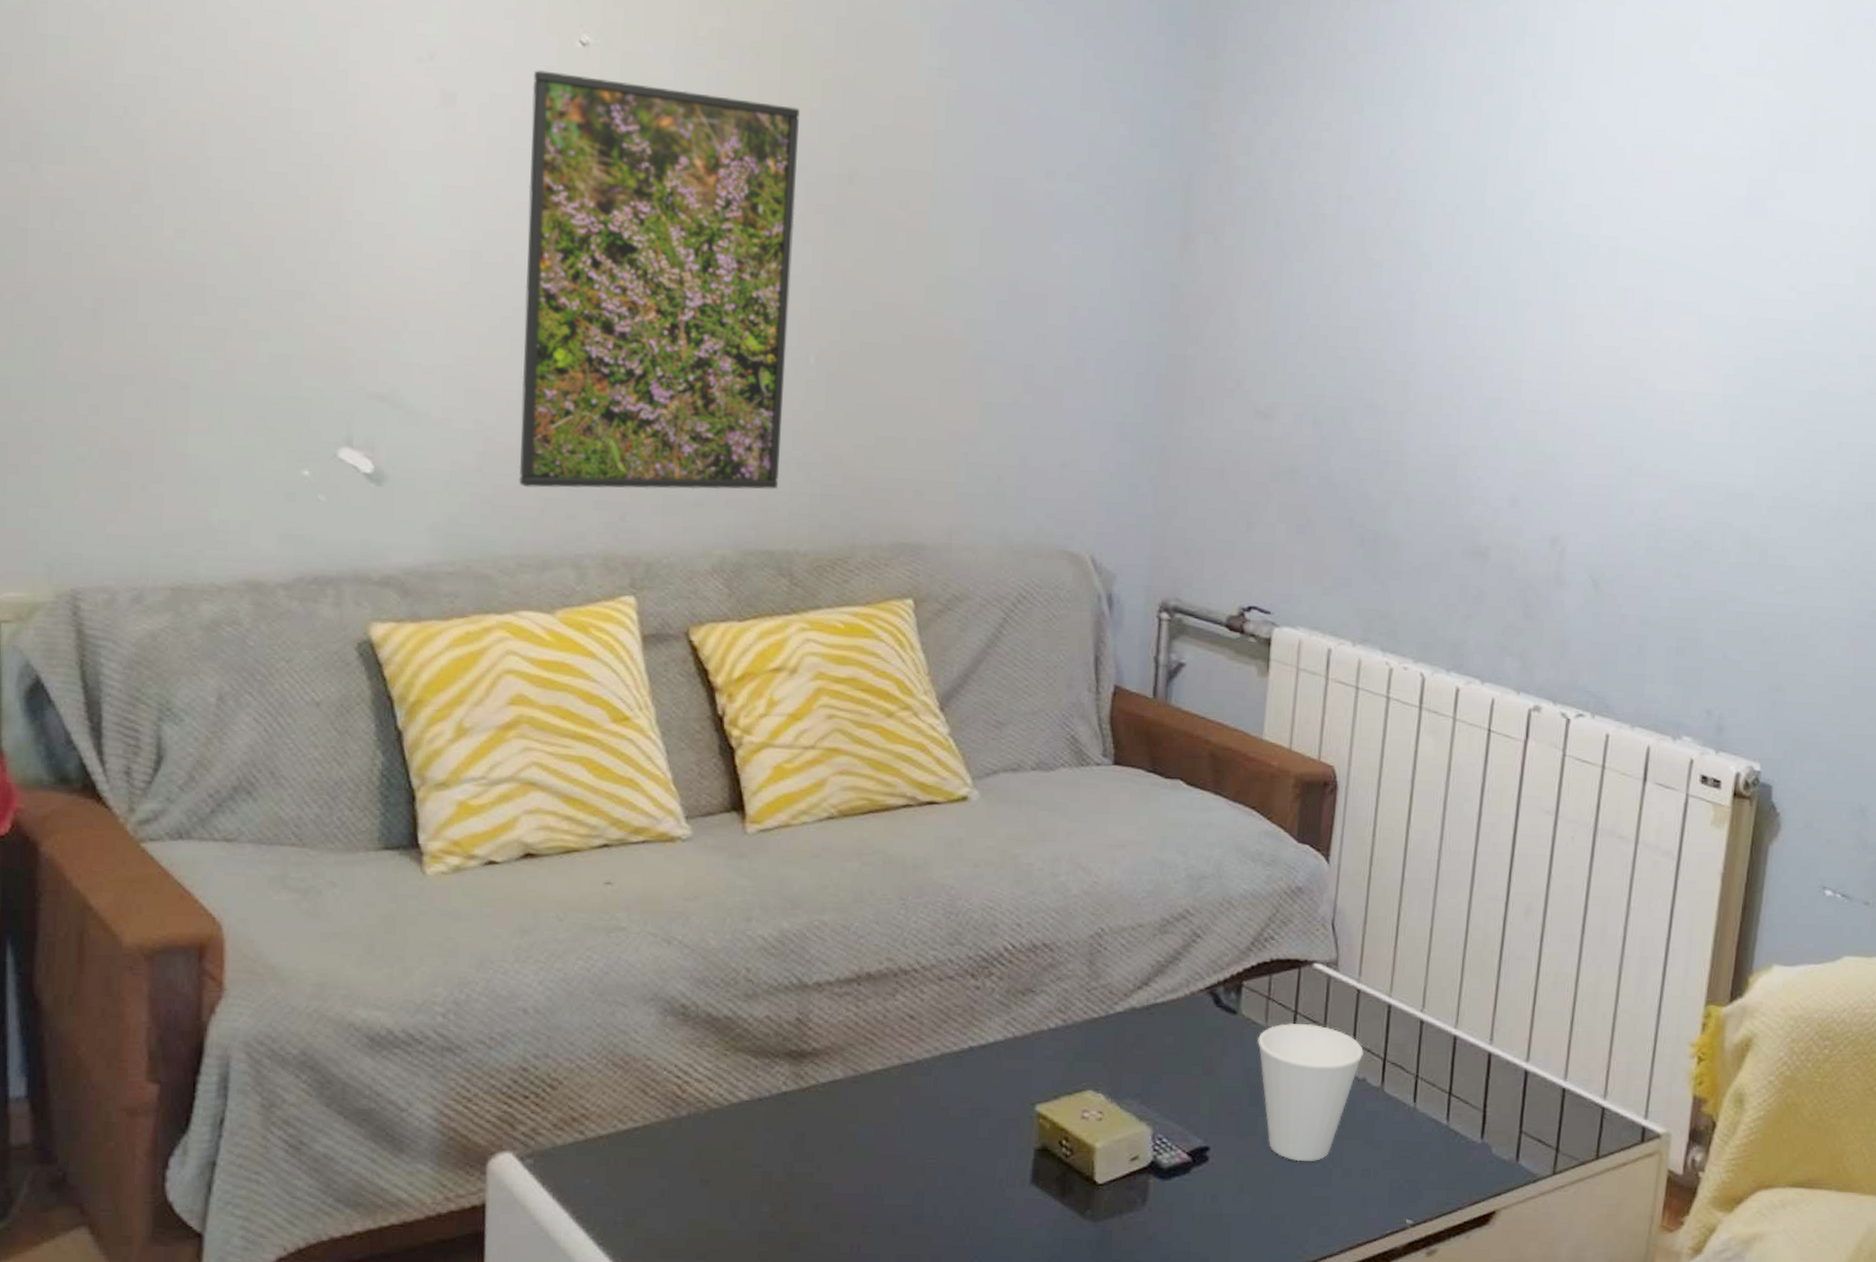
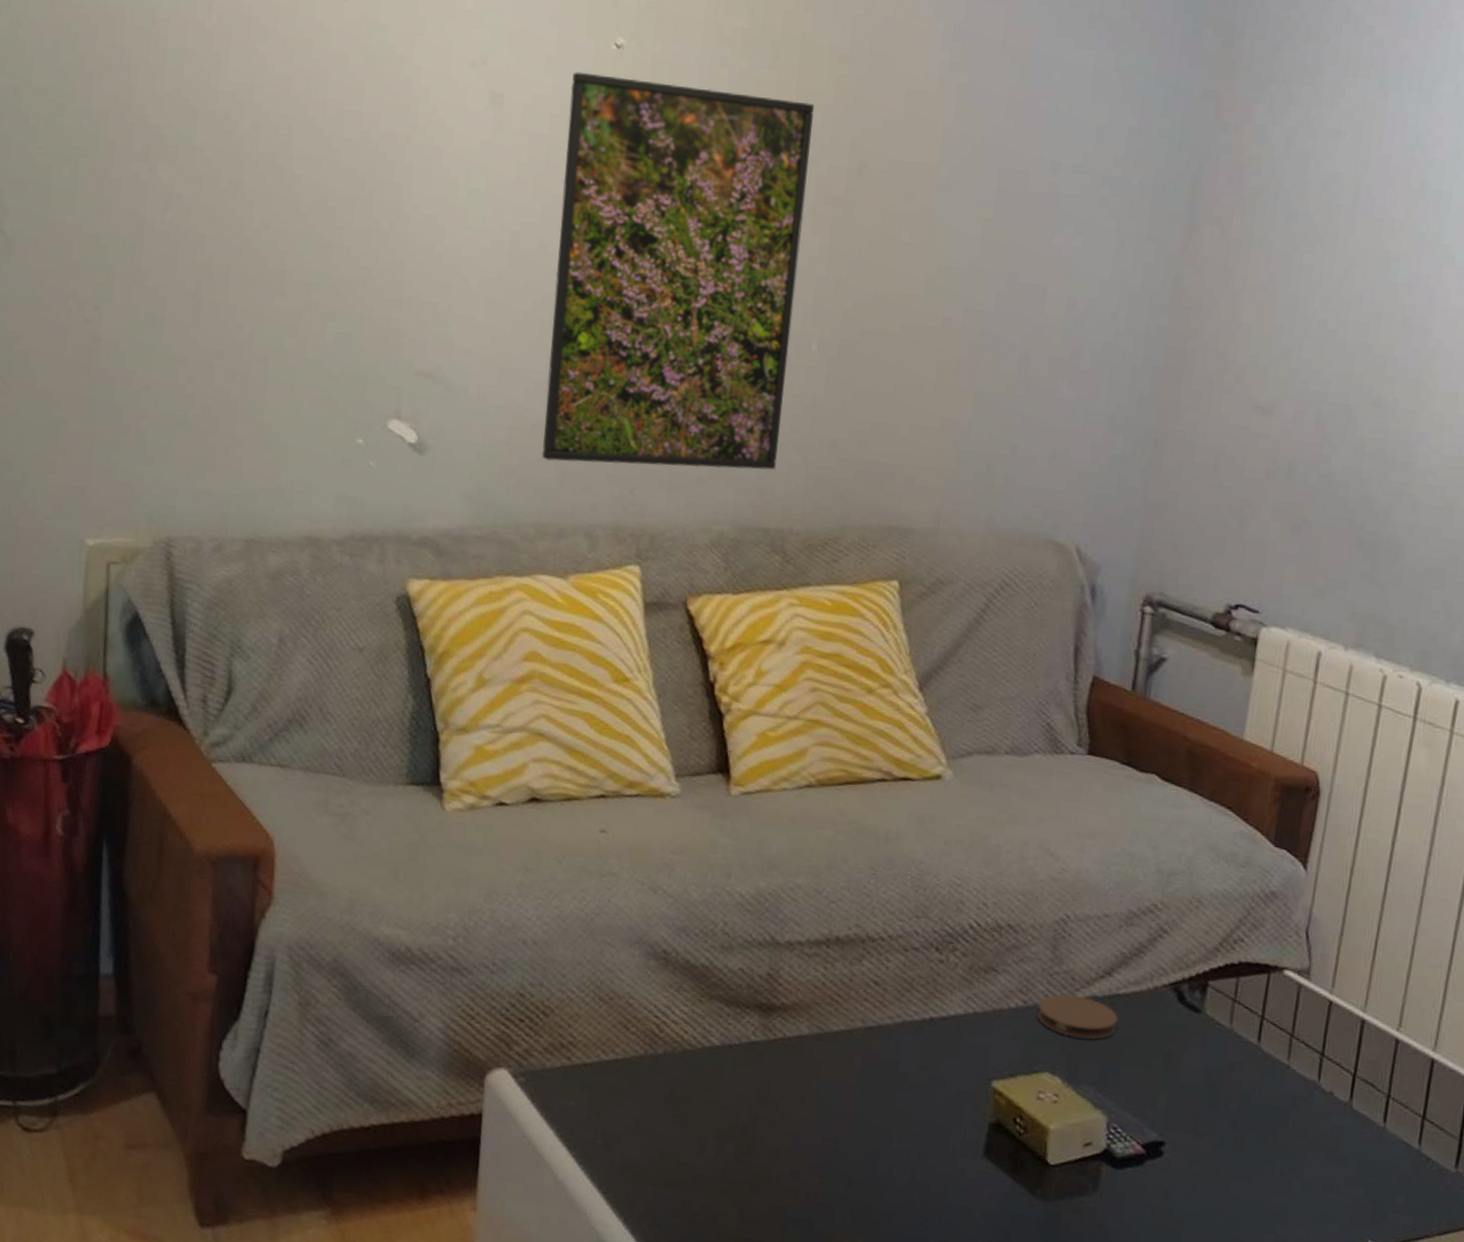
coaster: none [1076,1009,1158,1052] -> present [1036,994,1118,1040]
cup: present [1258,1022,1363,1162] -> none [1221,1027,1332,1169]

